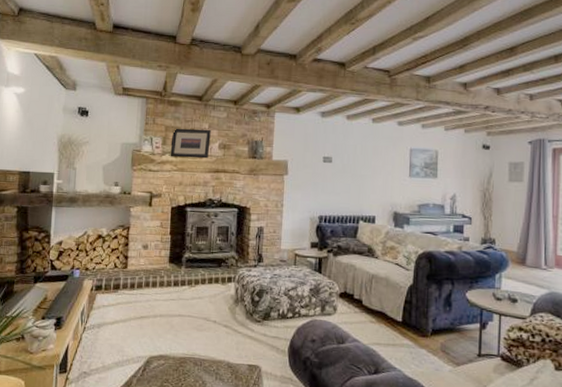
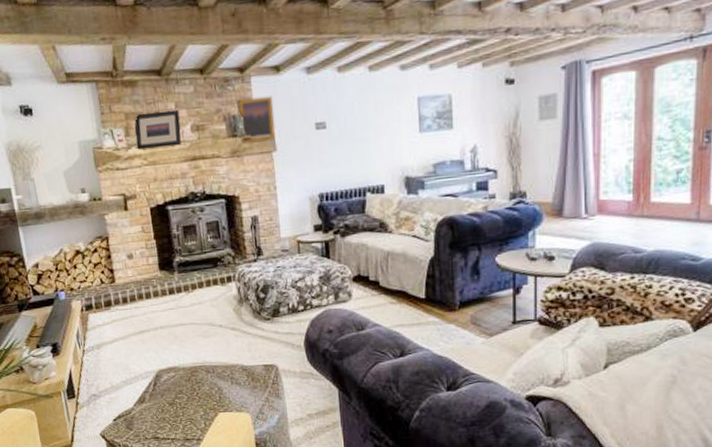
picture frame: none [259,129,291,166] -> present [237,96,276,144]

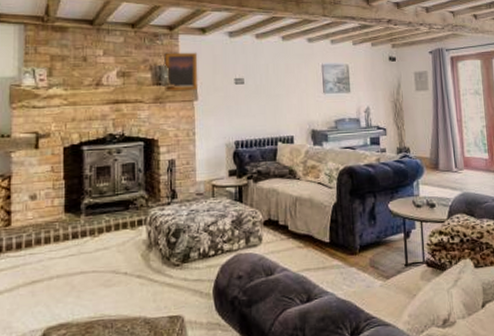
picture frame: present [134,109,181,150] -> none [58,56,107,90]

